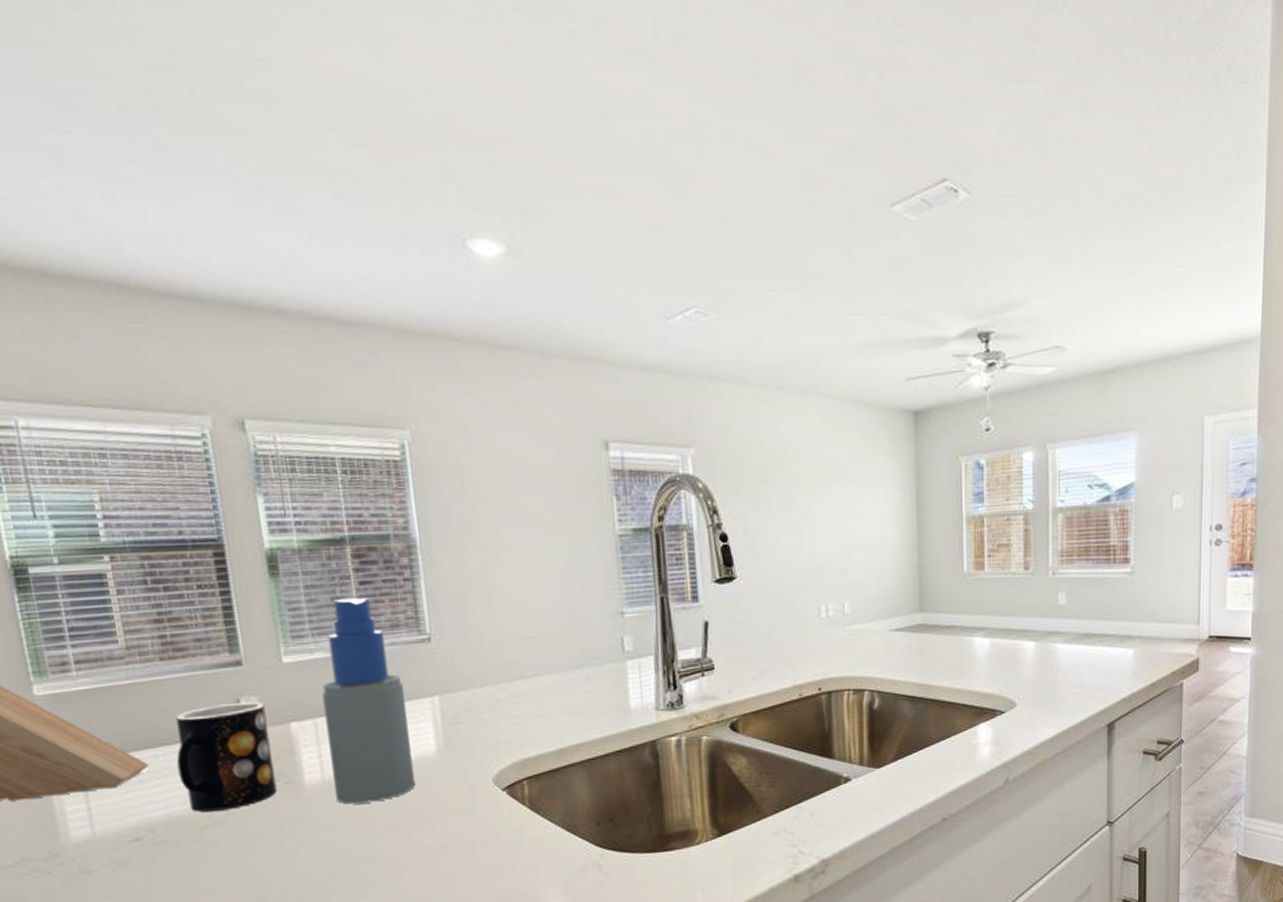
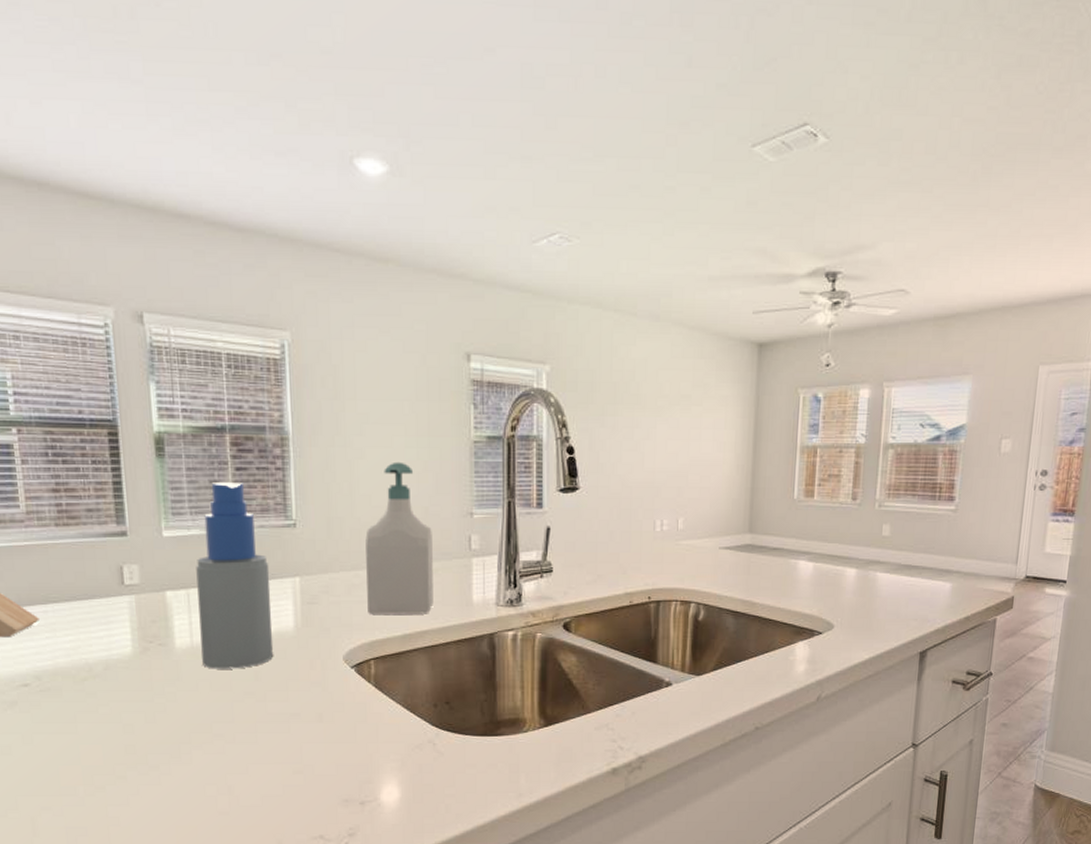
mug: present [176,702,277,812] -> none [64,570,150,665]
soap bottle: none [508,562,588,730] -> present [365,461,433,614]

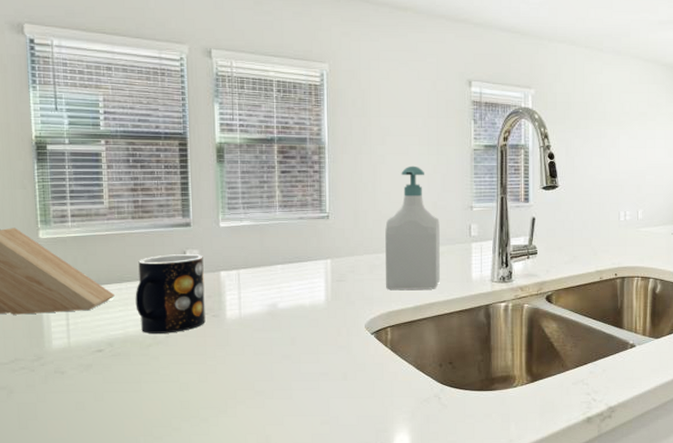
mug: none [64,570,150,665] -> present [135,254,205,333]
spray bottle: present [196,481,273,669] -> none [246,182,308,336]

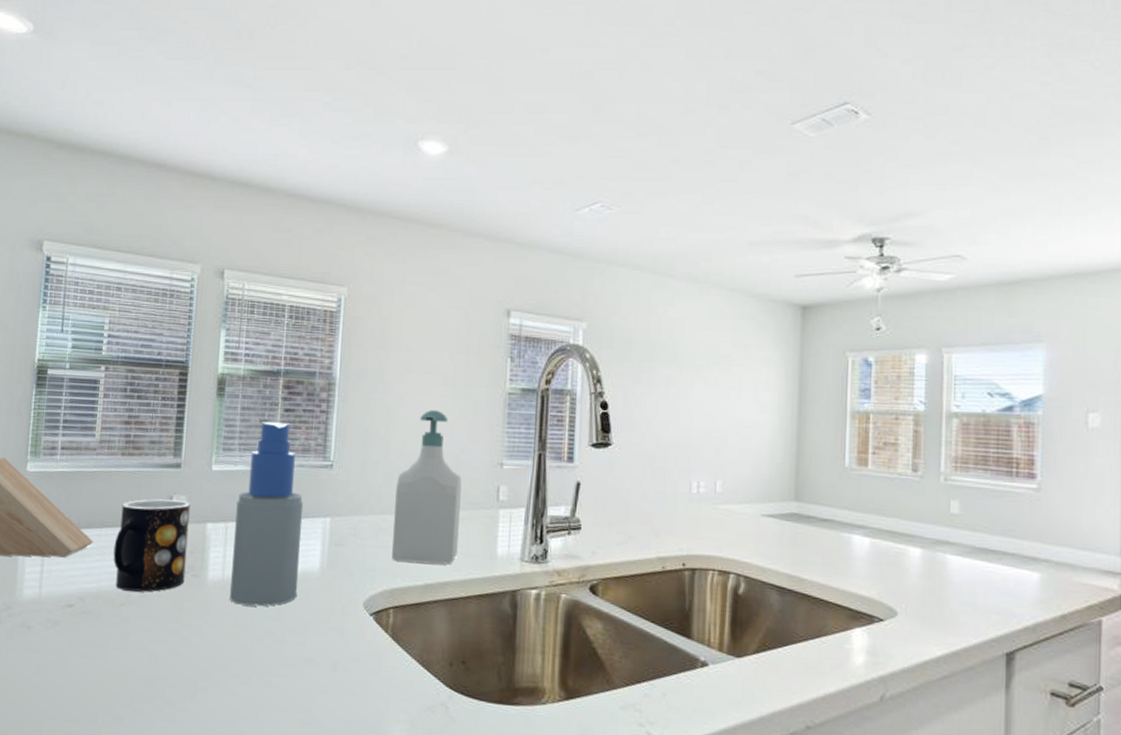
spray bottle: none [246,182,308,336] -> present [230,421,304,607]

